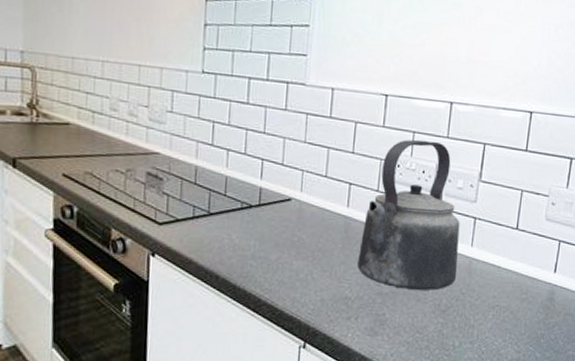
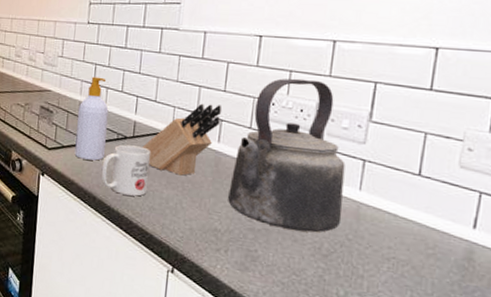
soap bottle: none [192,136,231,234] -> present [74,76,109,161]
mug: none [224,214,280,271] -> present [101,144,152,196]
knife block: none [269,166,351,245] -> present [142,103,222,176]

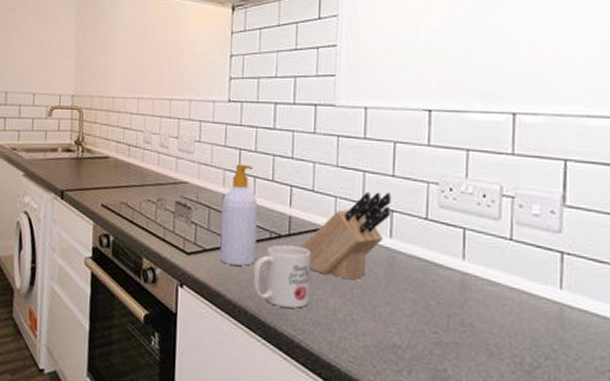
kettle: present [228,78,346,233] -> none [407,158,543,344]

